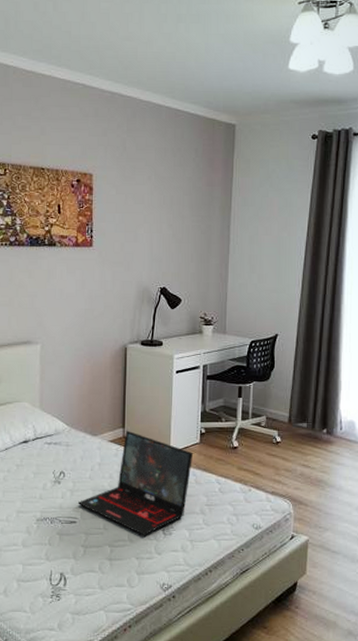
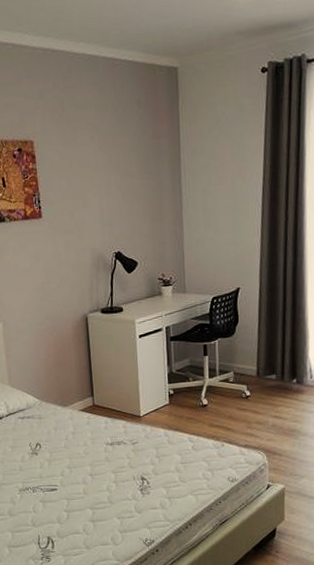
laptop: present [77,430,194,535] -> none [56,398,164,496]

